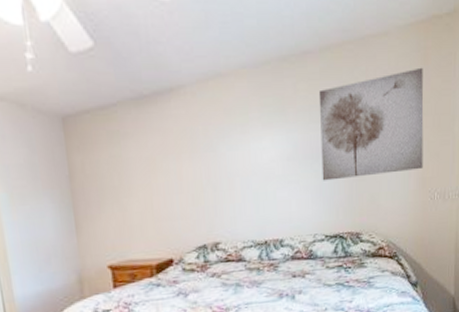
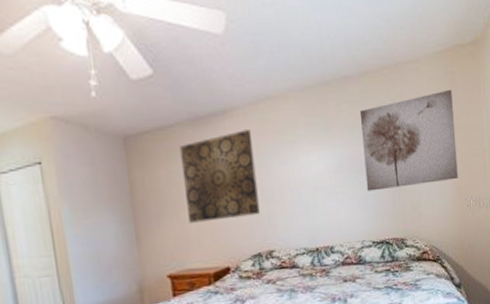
wall art: none [121,110,206,211] -> present [179,130,260,223]

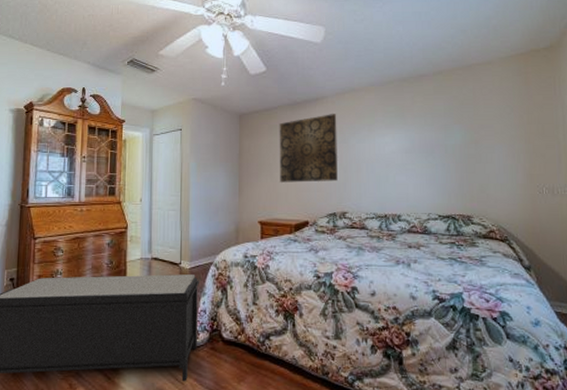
wall art: present [359,89,458,192] -> none [432,87,530,171]

